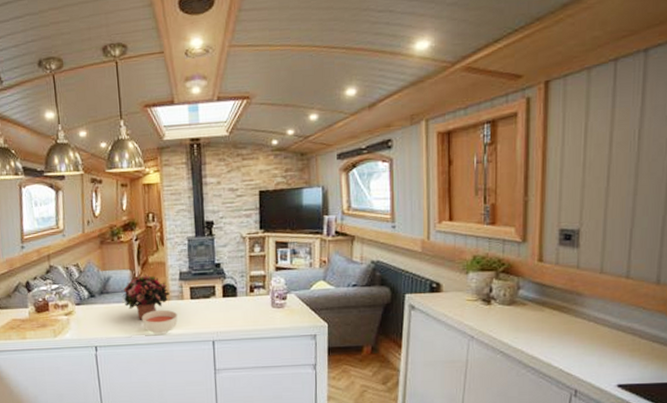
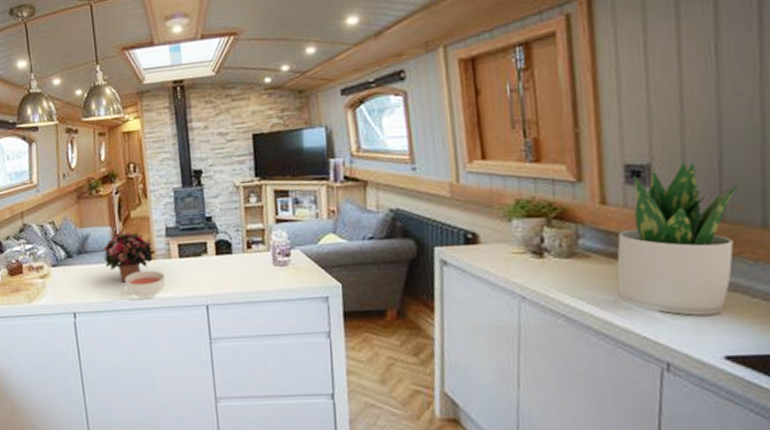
planter: none [545,229,648,353] -> present [617,163,745,316]

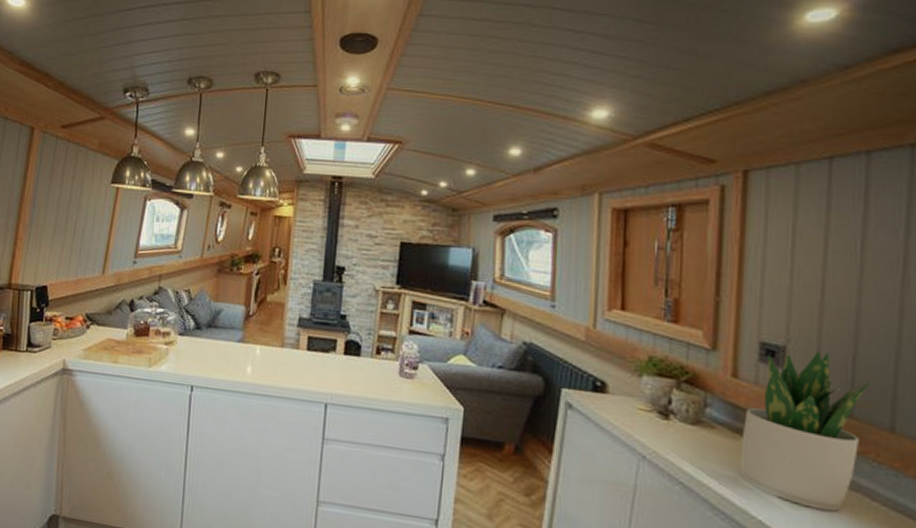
bouquet: present [102,231,155,283] -> none [231,314,284,365]
bowl: present [124,270,165,299] -> none [248,356,289,386]

